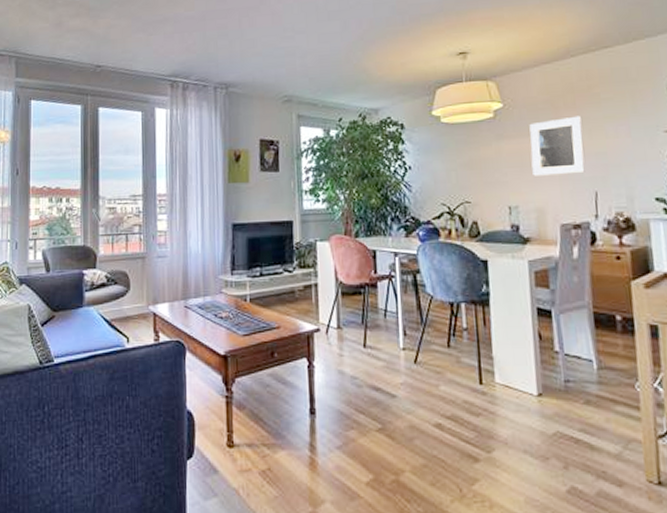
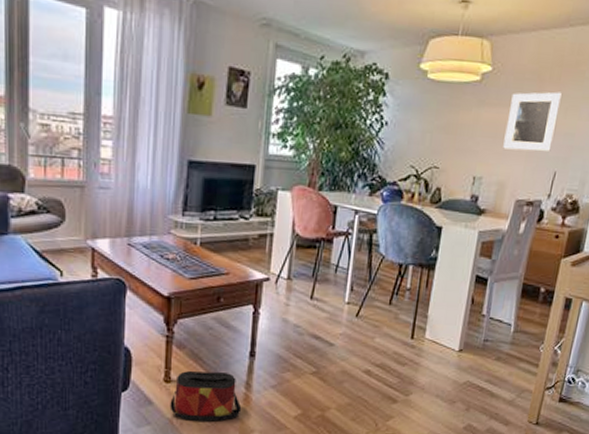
bag: none [234,434,309,491] -> present [169,371,242,422]

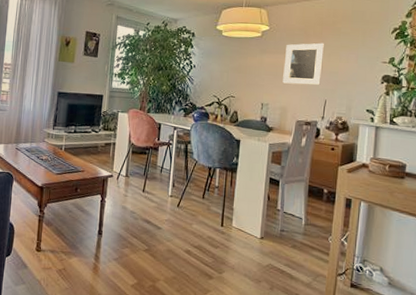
bag: present [169,371,242,422] -> none [39,243,92,285]

